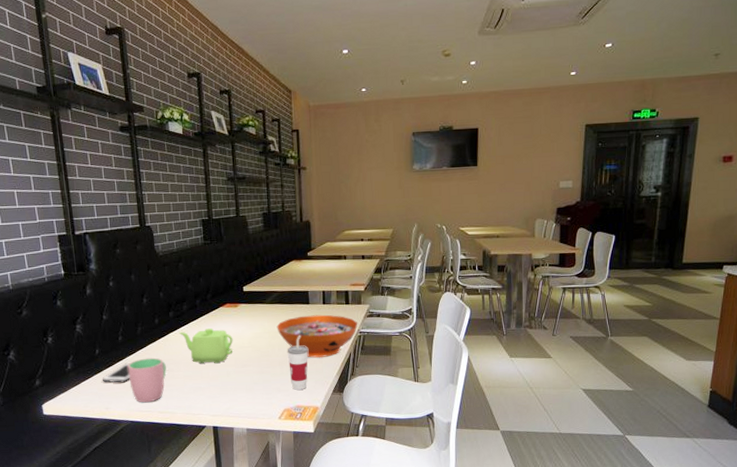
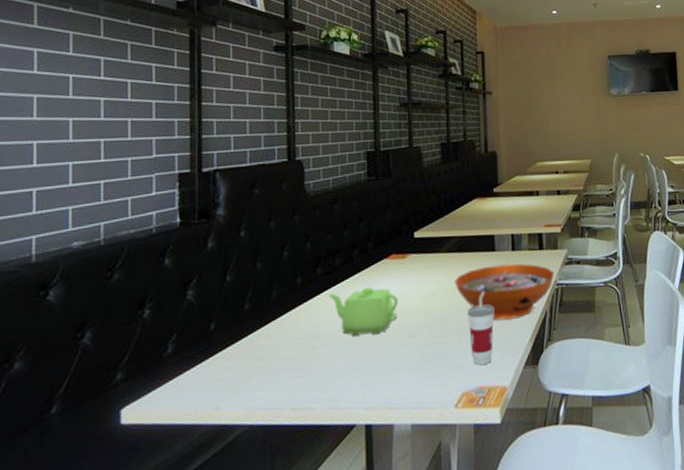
cell phone: present [102,362,130,383] -> none [214,339,256,370]
cup: present [128,357,167,403] -> none [253,330,307,397]

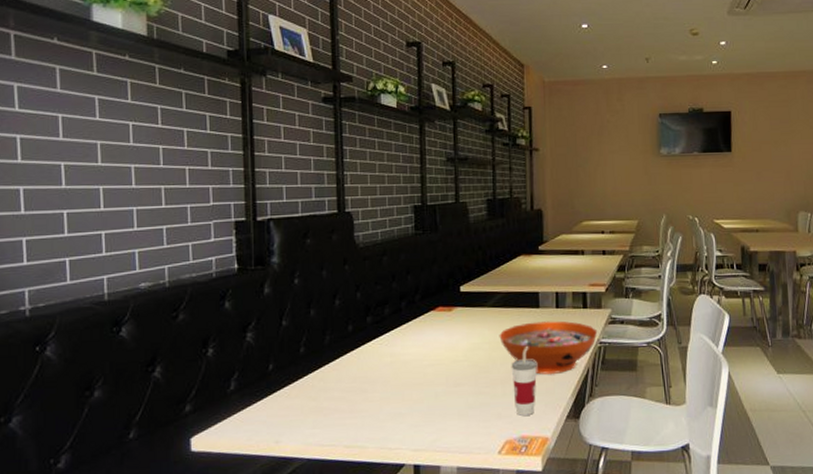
teapot: present [327,287,398,336] -> none [377,337,445,383]

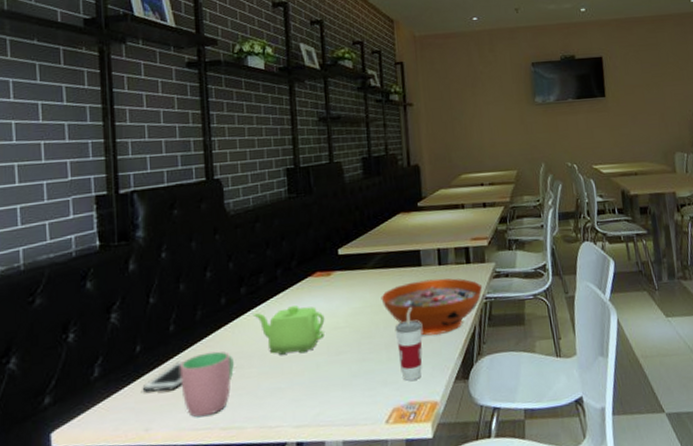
cell phone: none [273,381,312,408] -> present [142,360,183,392]
cup: none [309,374,358,435] -> present [180,351,234,418]
teapot: none [377,337,445,383] -> present [252,305,325,355]

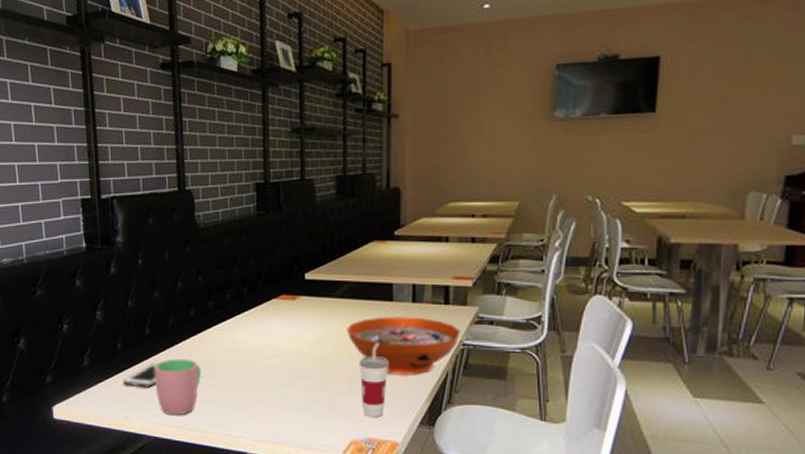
teapot: present [252,305,325,355] -> none [219,326,288,373]

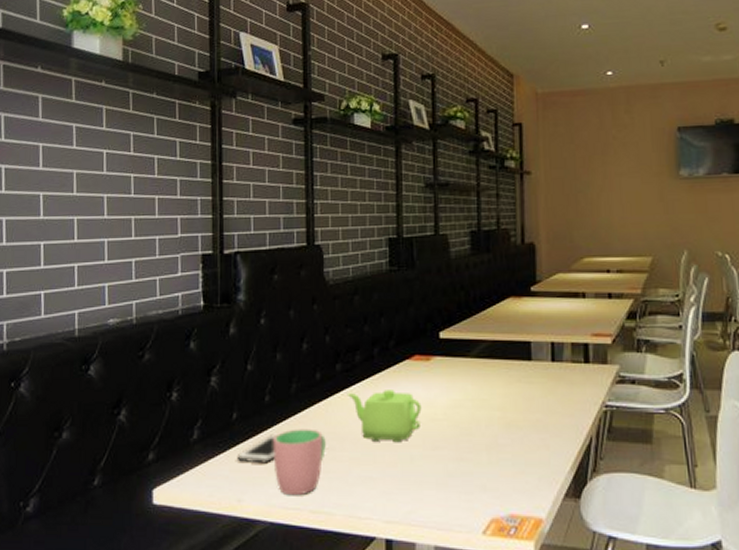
teapot: none [219,326,288,373] -> present [347,390,422,443]
decorative bowl: present [346,316,461,376] -> none [484,377,603,443]
cup: present [360,343,389,417] -> none [499,407,530,490]

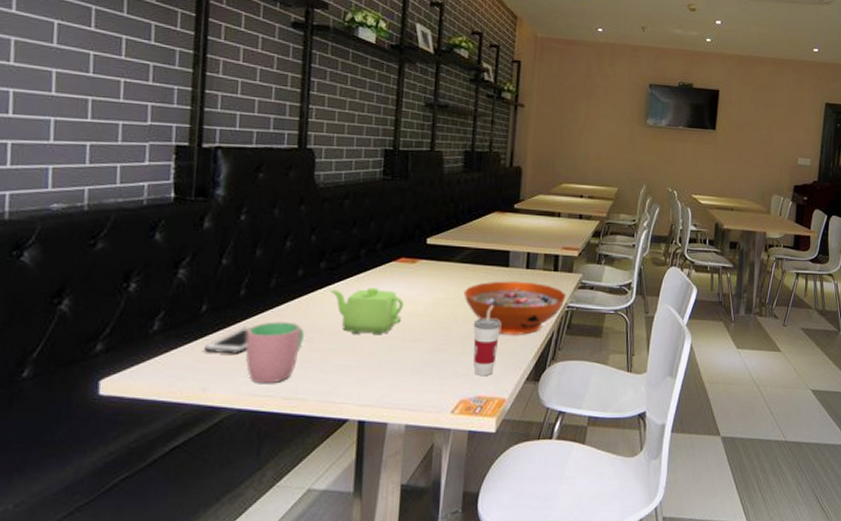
decorative bowl: none [484,377,603,443] -> present [463,281,567,336]
cup: none [499,407,530,490] -> present [473,306,502,375]

